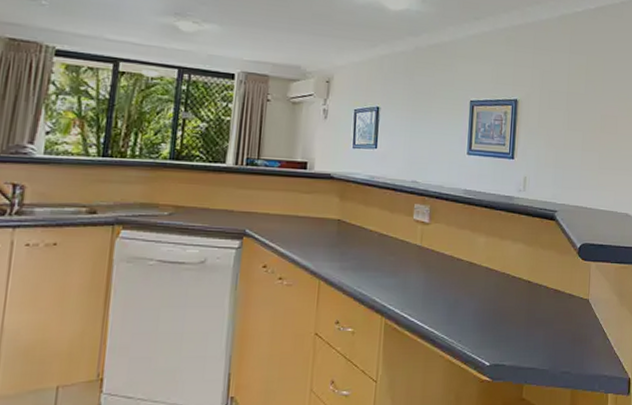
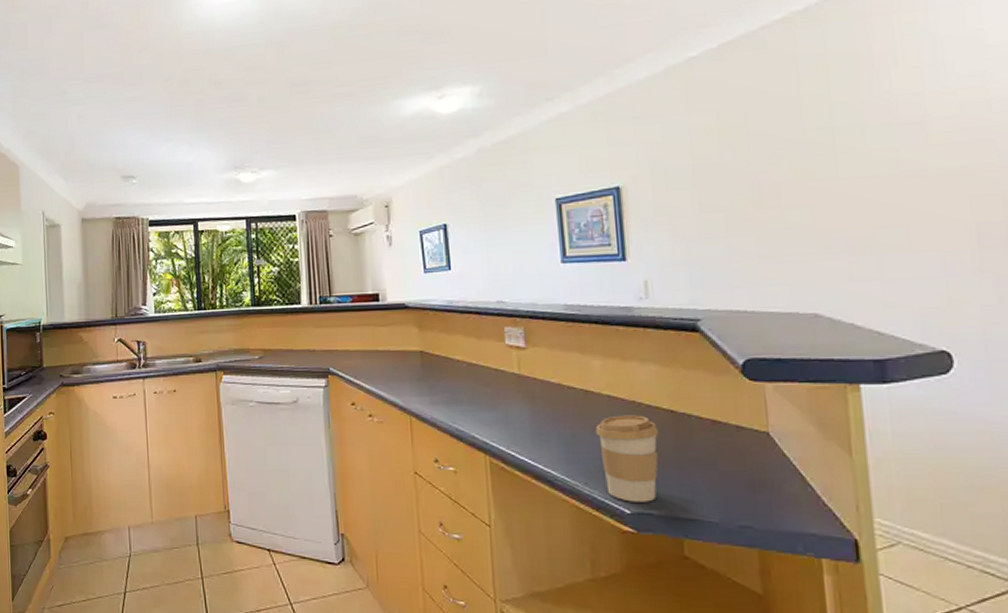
coffee cup: none [473,284,518,356] -> present [595,415,659,502]

